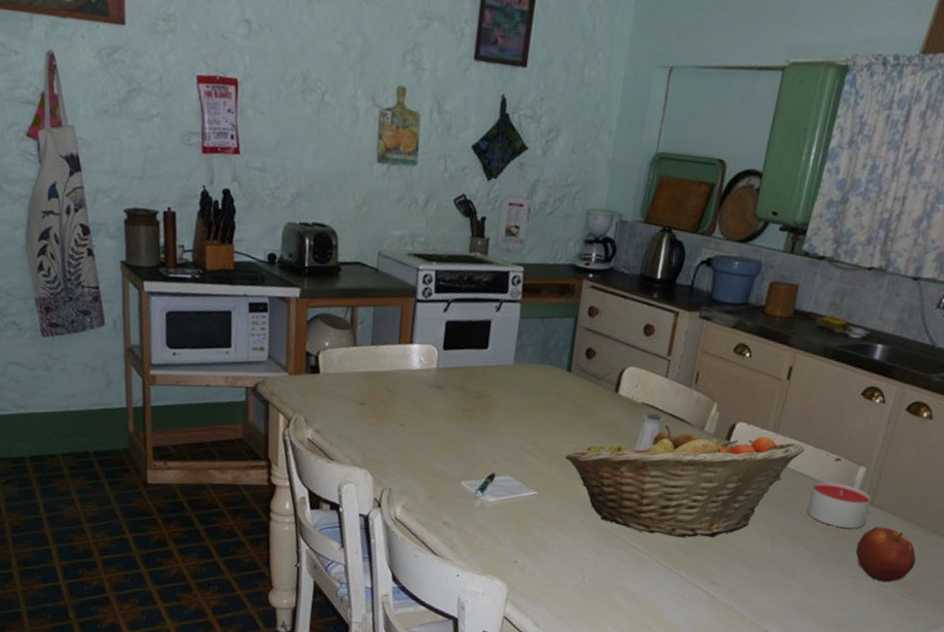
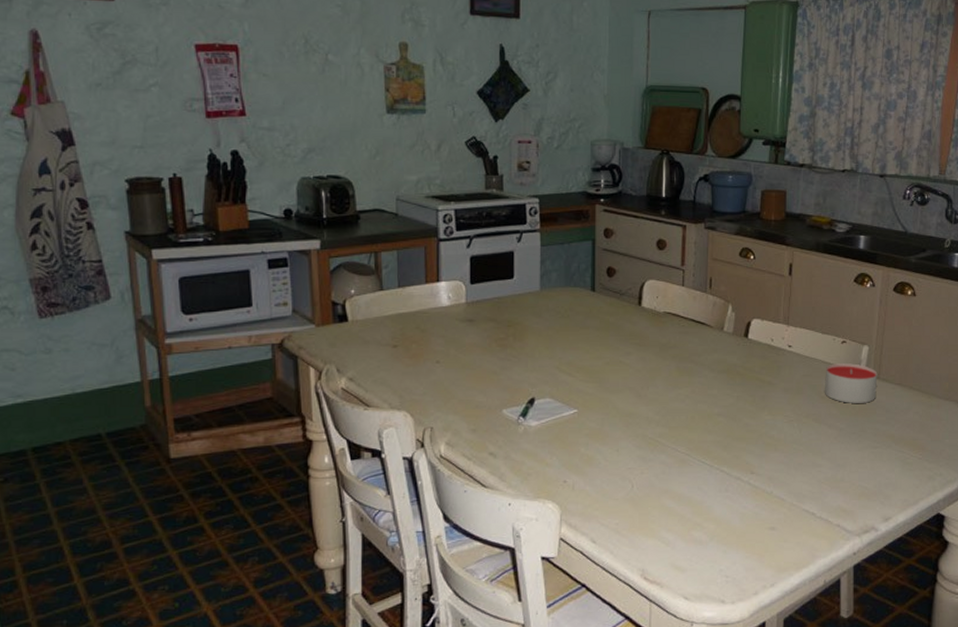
fruit basket: present [565,425,805,538] -> none [600,330,814,434]
saltshaker: present [634,412,662,451] -> none [663,320,686,358]
apple: present [855,526,917,583] -> none [872,398,924,448]

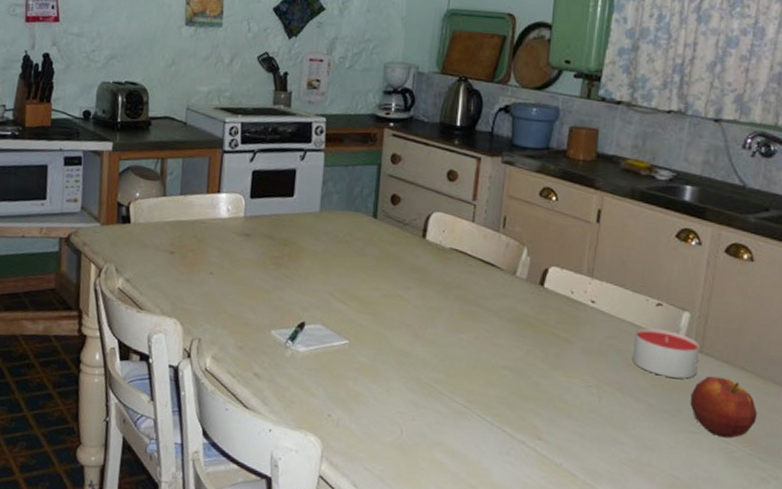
apple: none [872,398,924,448] -> present [690,376,758,439]

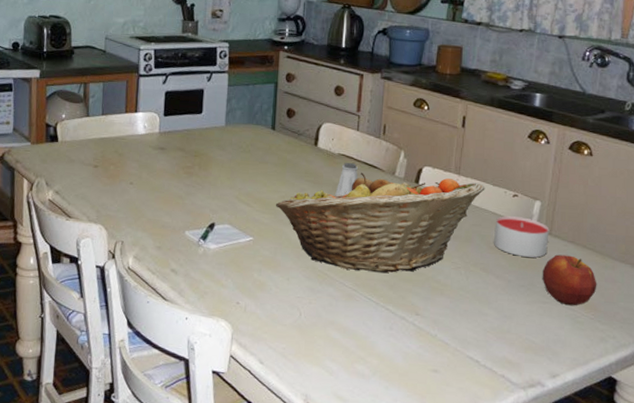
fruit basket: none [376,270,623,389] -> present [276,172,485,274]
saltshaker: none [445,258,473,297] -> present [335,162,358,196]

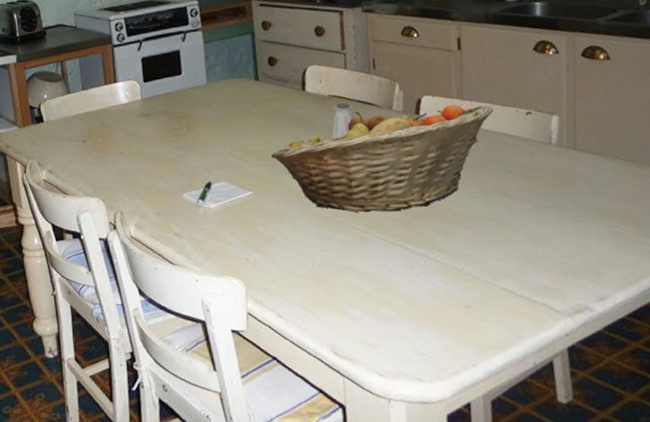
candle: present [493,216,550,258] -> none [510,135,574,177]
apple: present [542,254,597,306] -> none [571,168,637,222]

